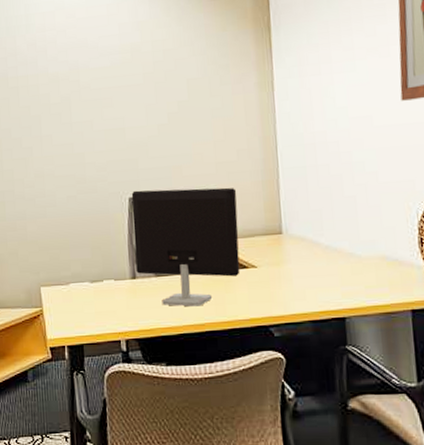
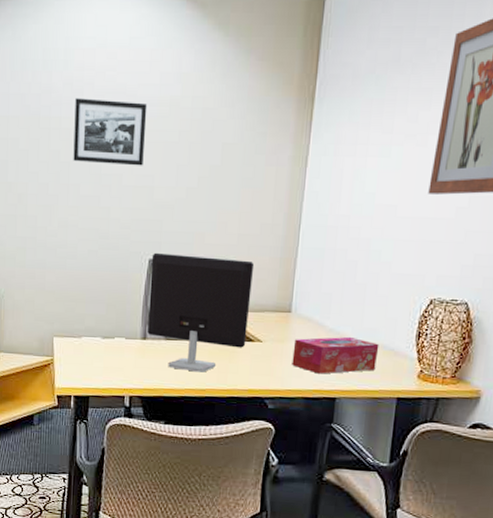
picture frame: none [40,53,112,114] -> present [73,98,148,166]
tissue box: none [290,251,382,294] -> present [292,336,379,374]

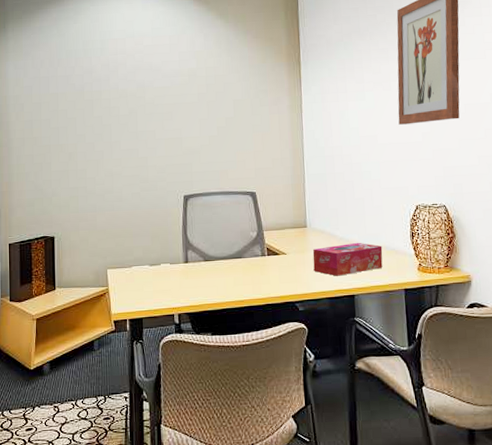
picture frame: present [73,98,148,166] -> none [112,75,172,124]
computer monitor: present [147,252,255,373] -> none [186,189,273,286]

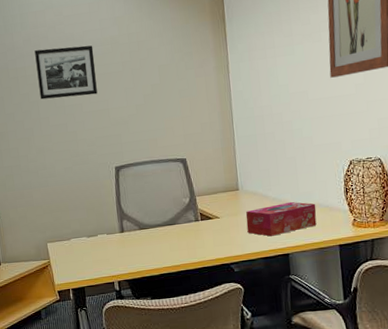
picture frame: none [112,75,172,124] -> present [34,45,98,100]

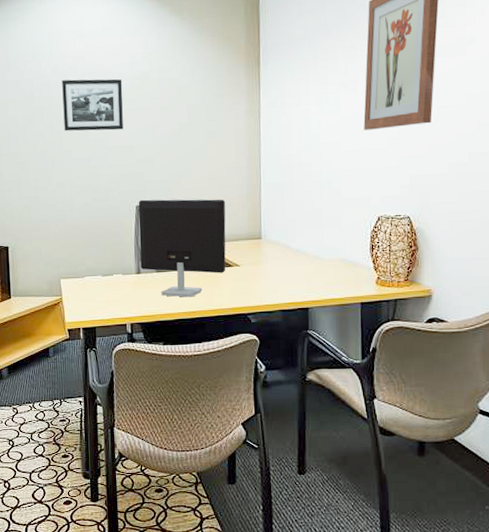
computer monitor: none [117,154,207,252] -> present [138,199,226,297]
tissue box: present [245,201,317,237] -> none [267,254,340,289]

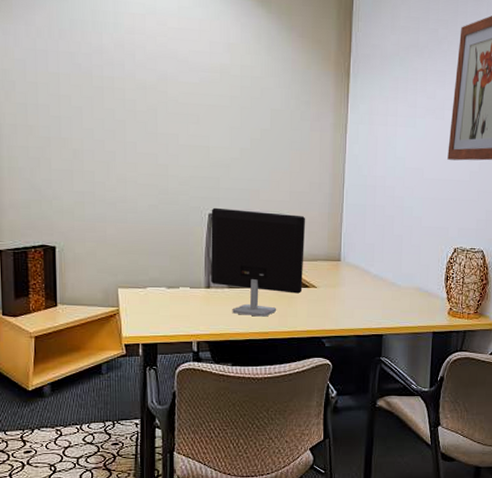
picture frame: present [62,79,123,131] -> none [127,60,199,127]

